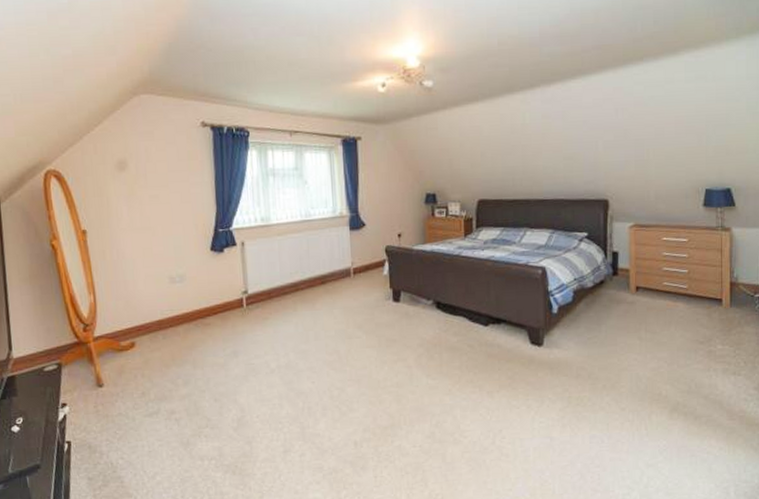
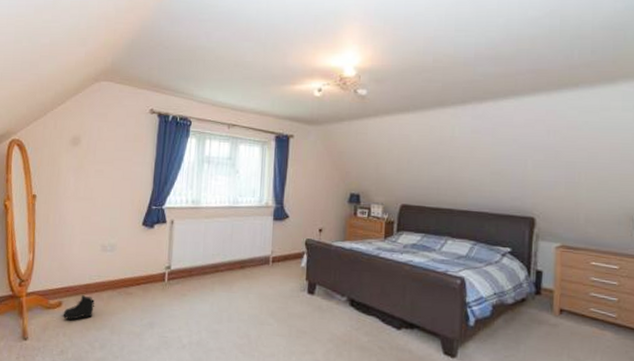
boots: none [138,332,172,360] -> present [63,295,95,320]

